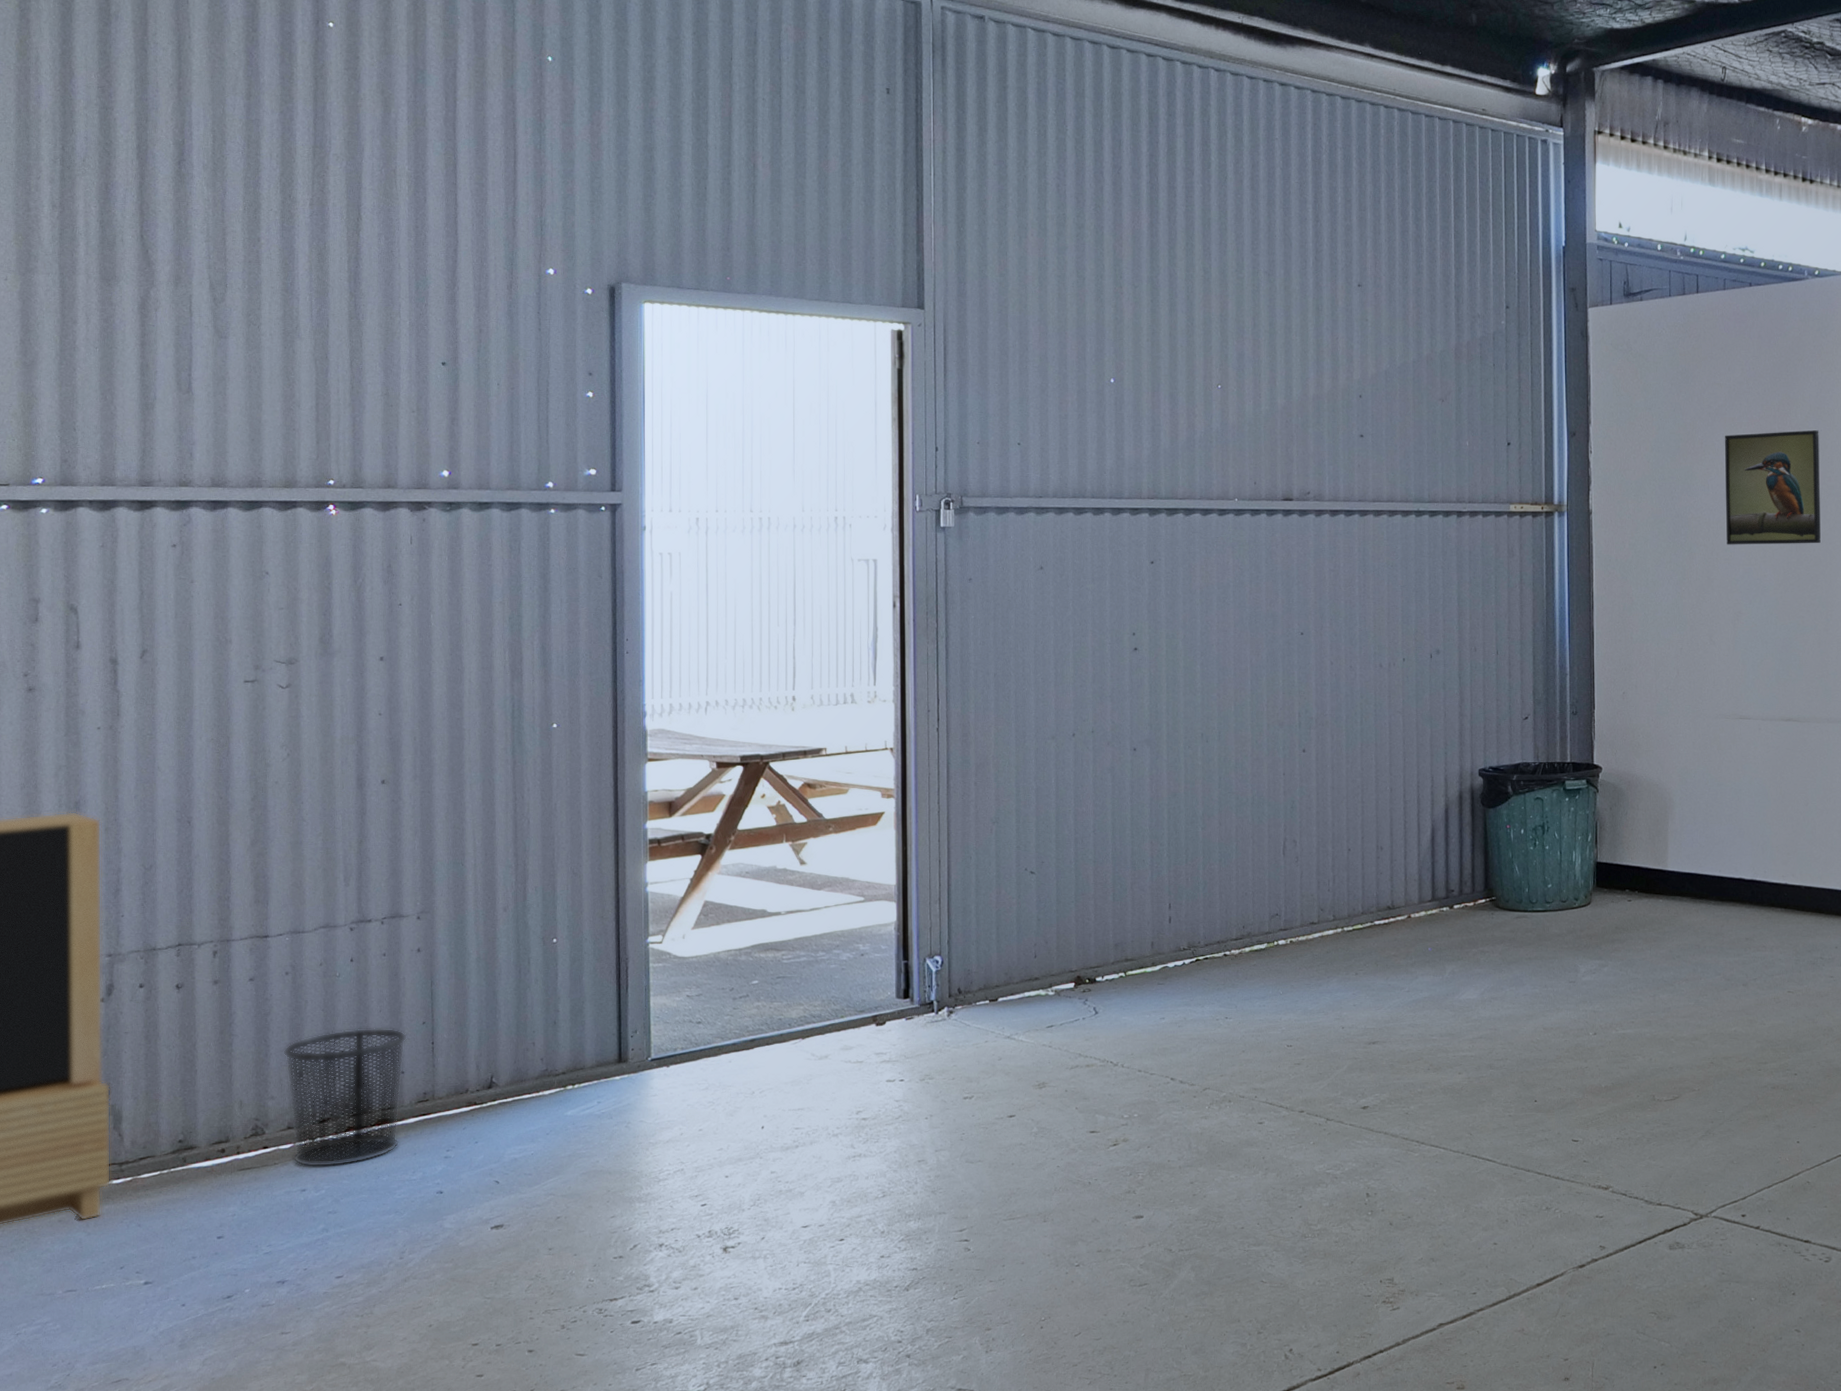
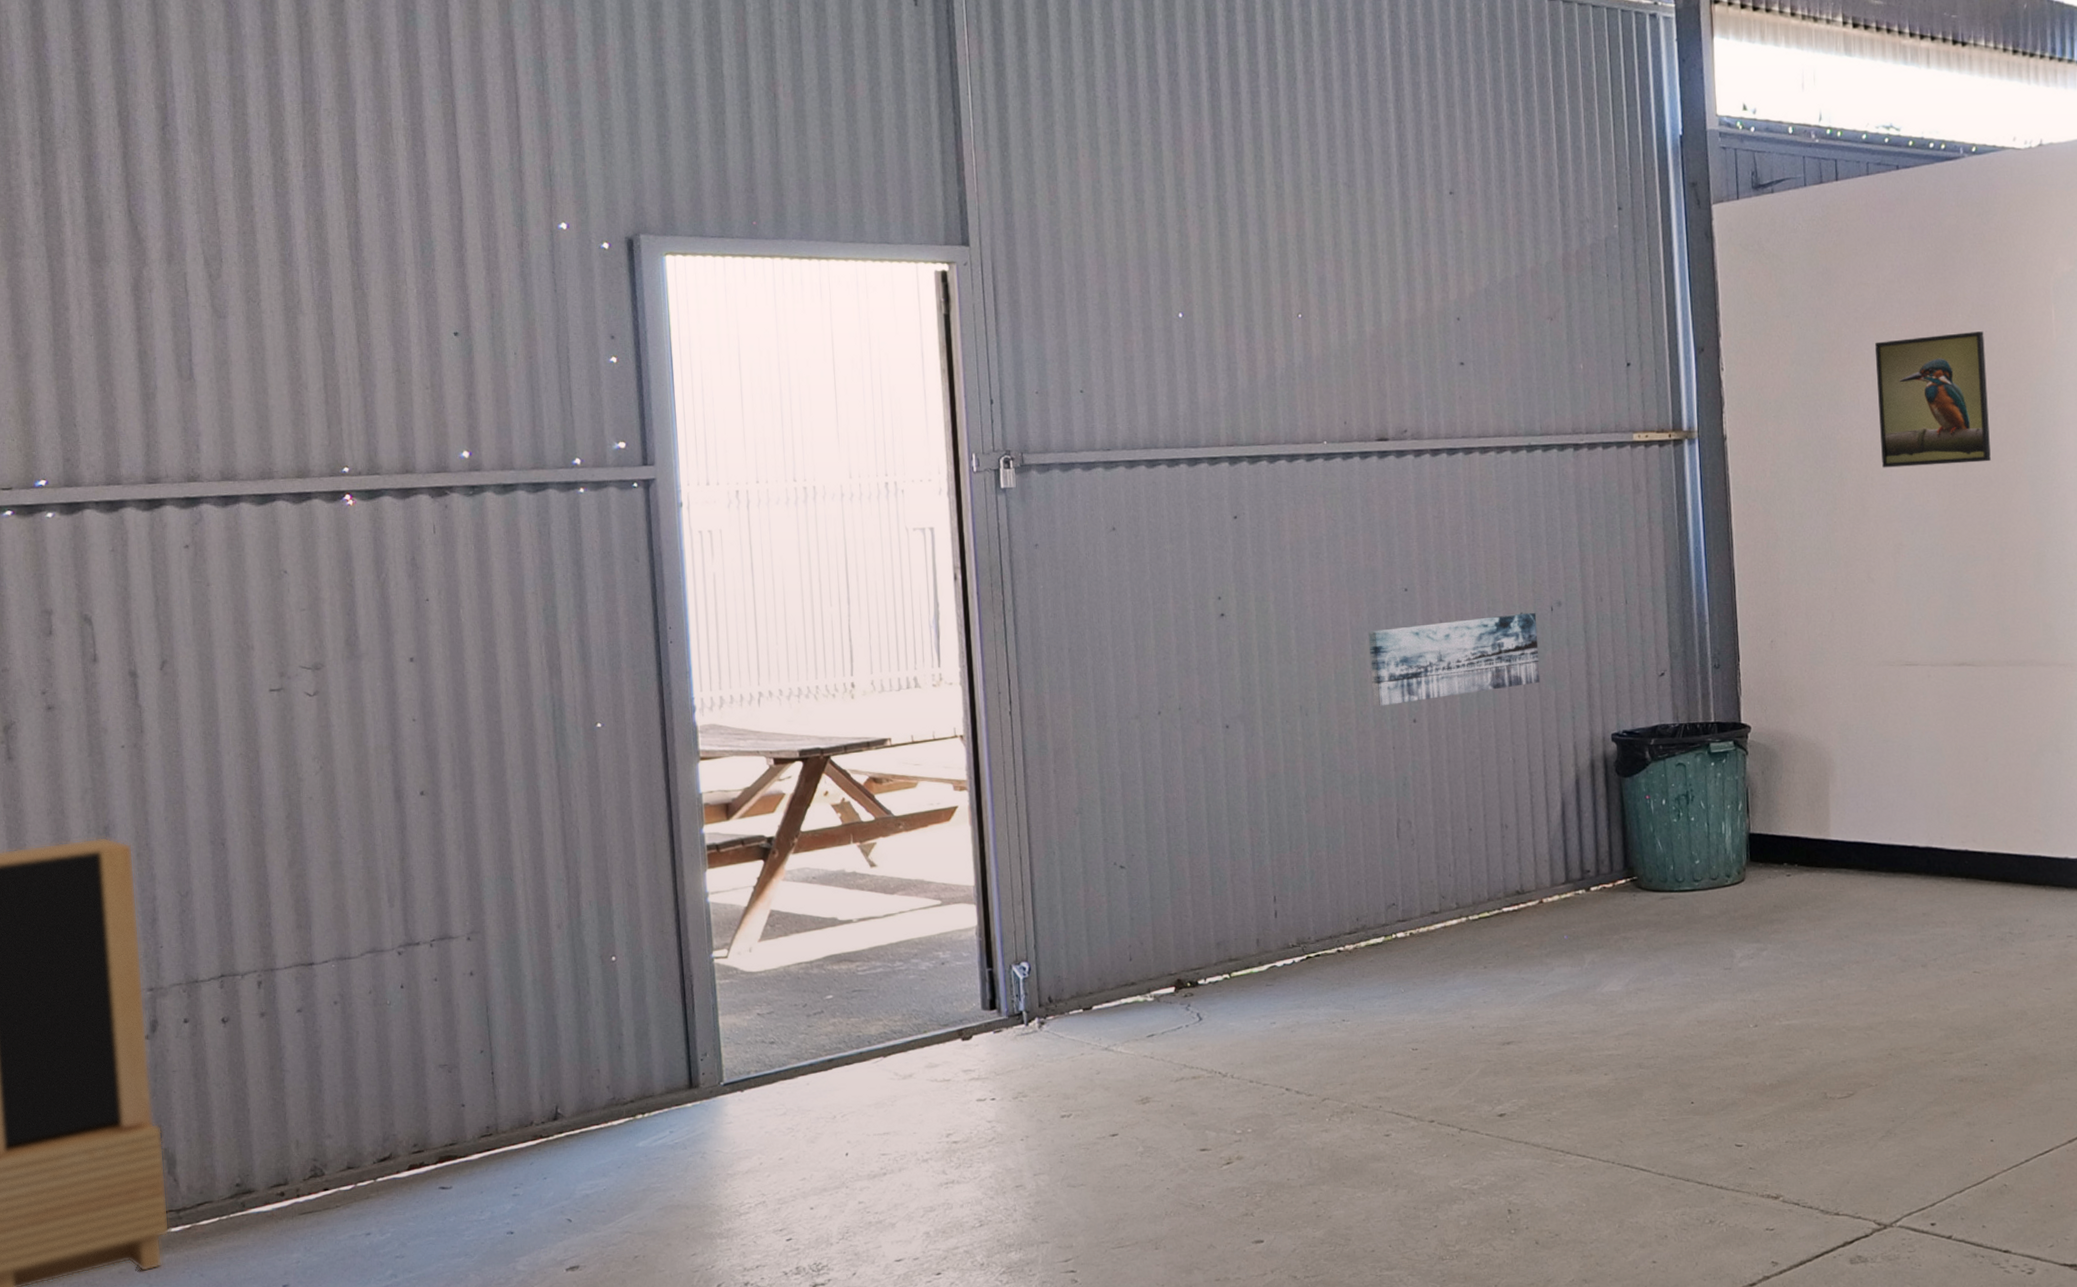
waste bin: present [283,1028,408,1168] -> none [337,1058,466,1210]
wall art: none [1267,658,1418,737] -> present [1369,612,1541,707]

